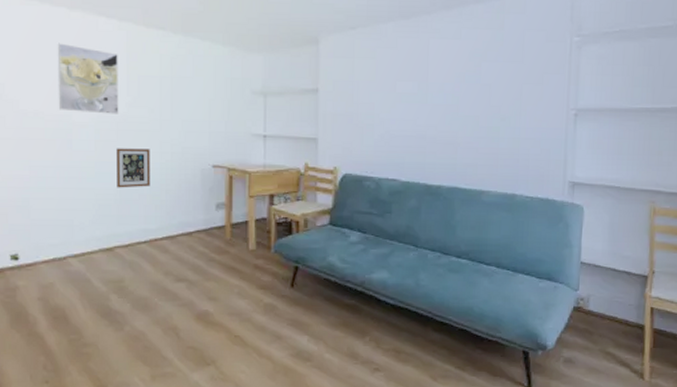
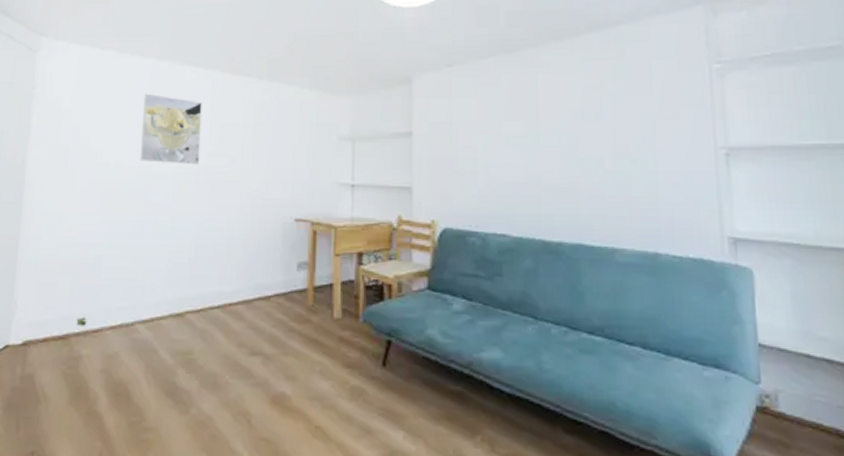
picture frame: present [116,148,151,188] -> none [192,201,230,245]

